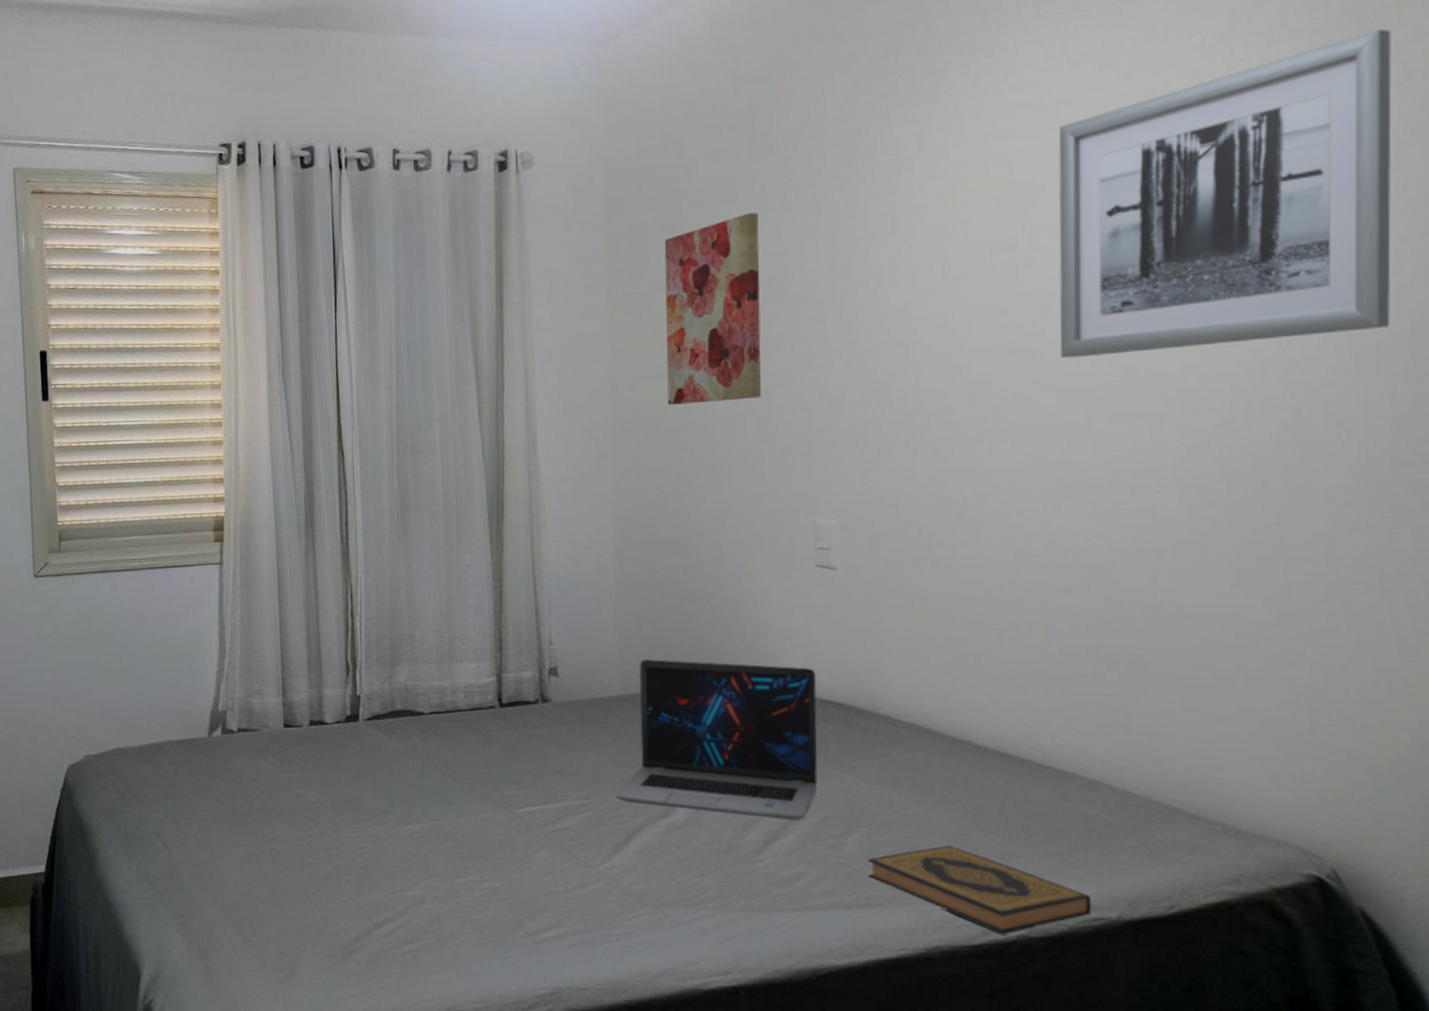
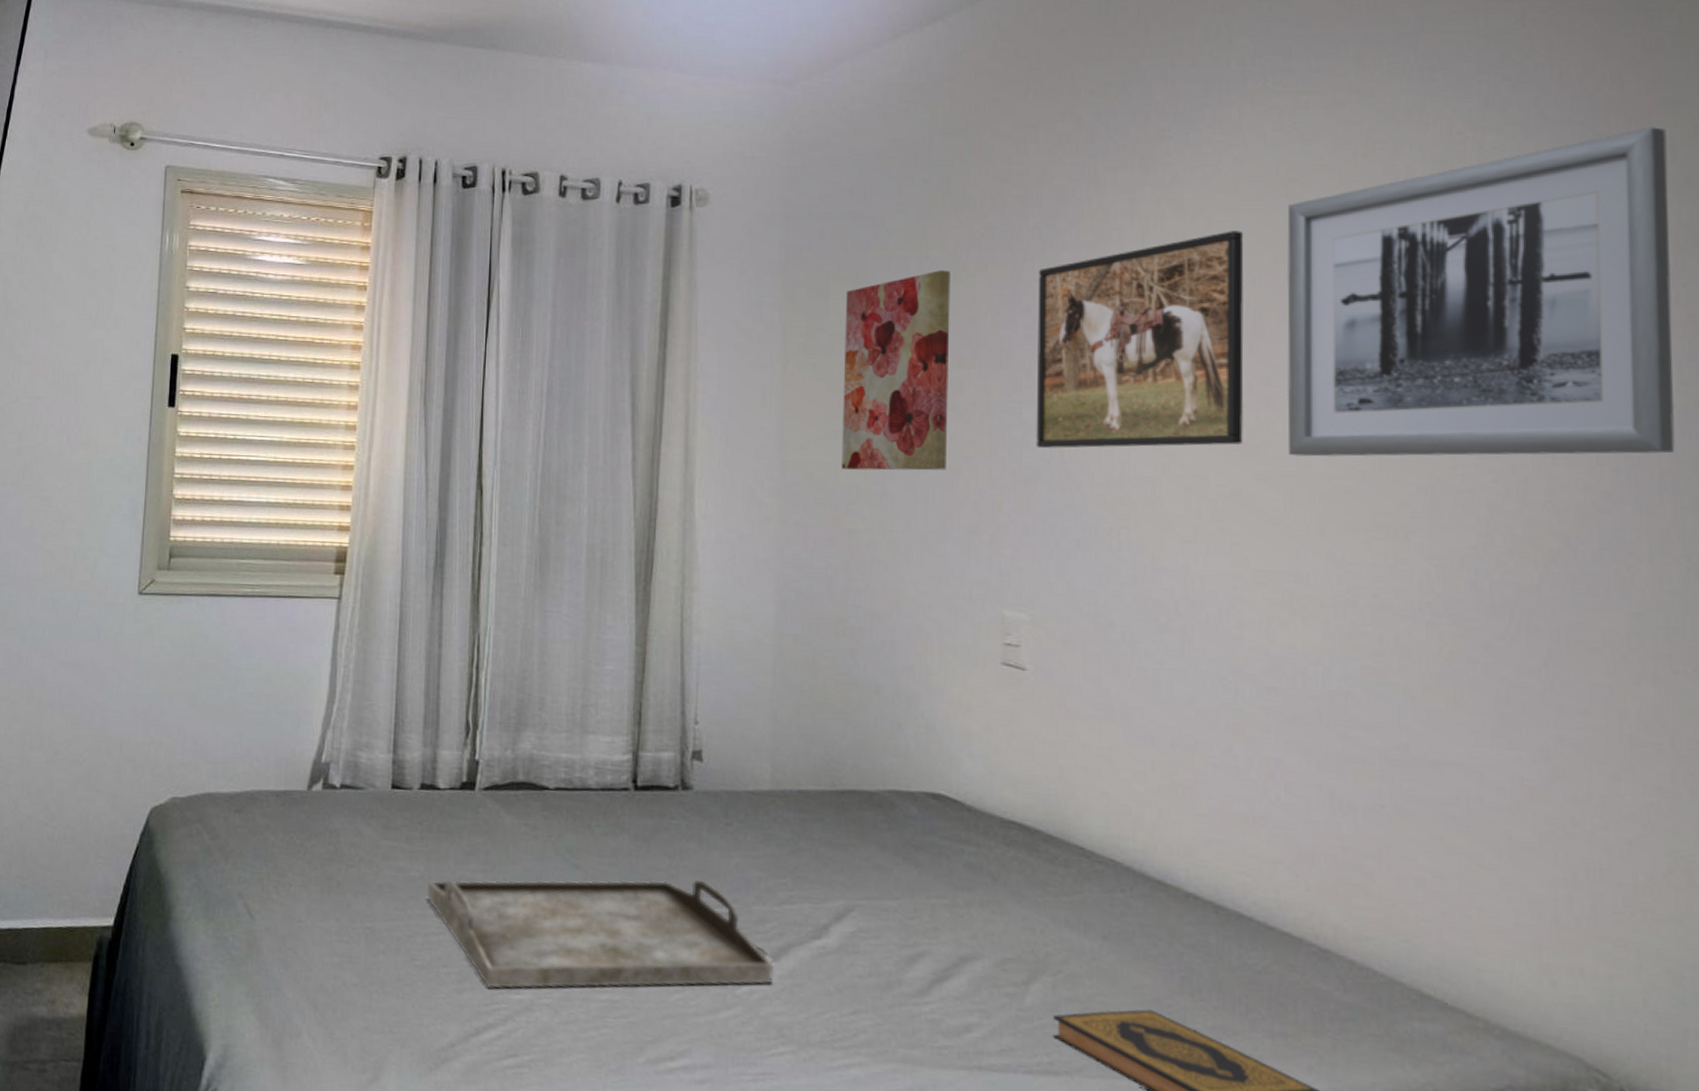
serving tray: none [323,778,631,888] -> present [426,880,774,989]
laptop: present [615,658,818,820] -> none [760,751,999,960]
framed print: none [837,154,1021,370] -> present [1036,231,1244,448]

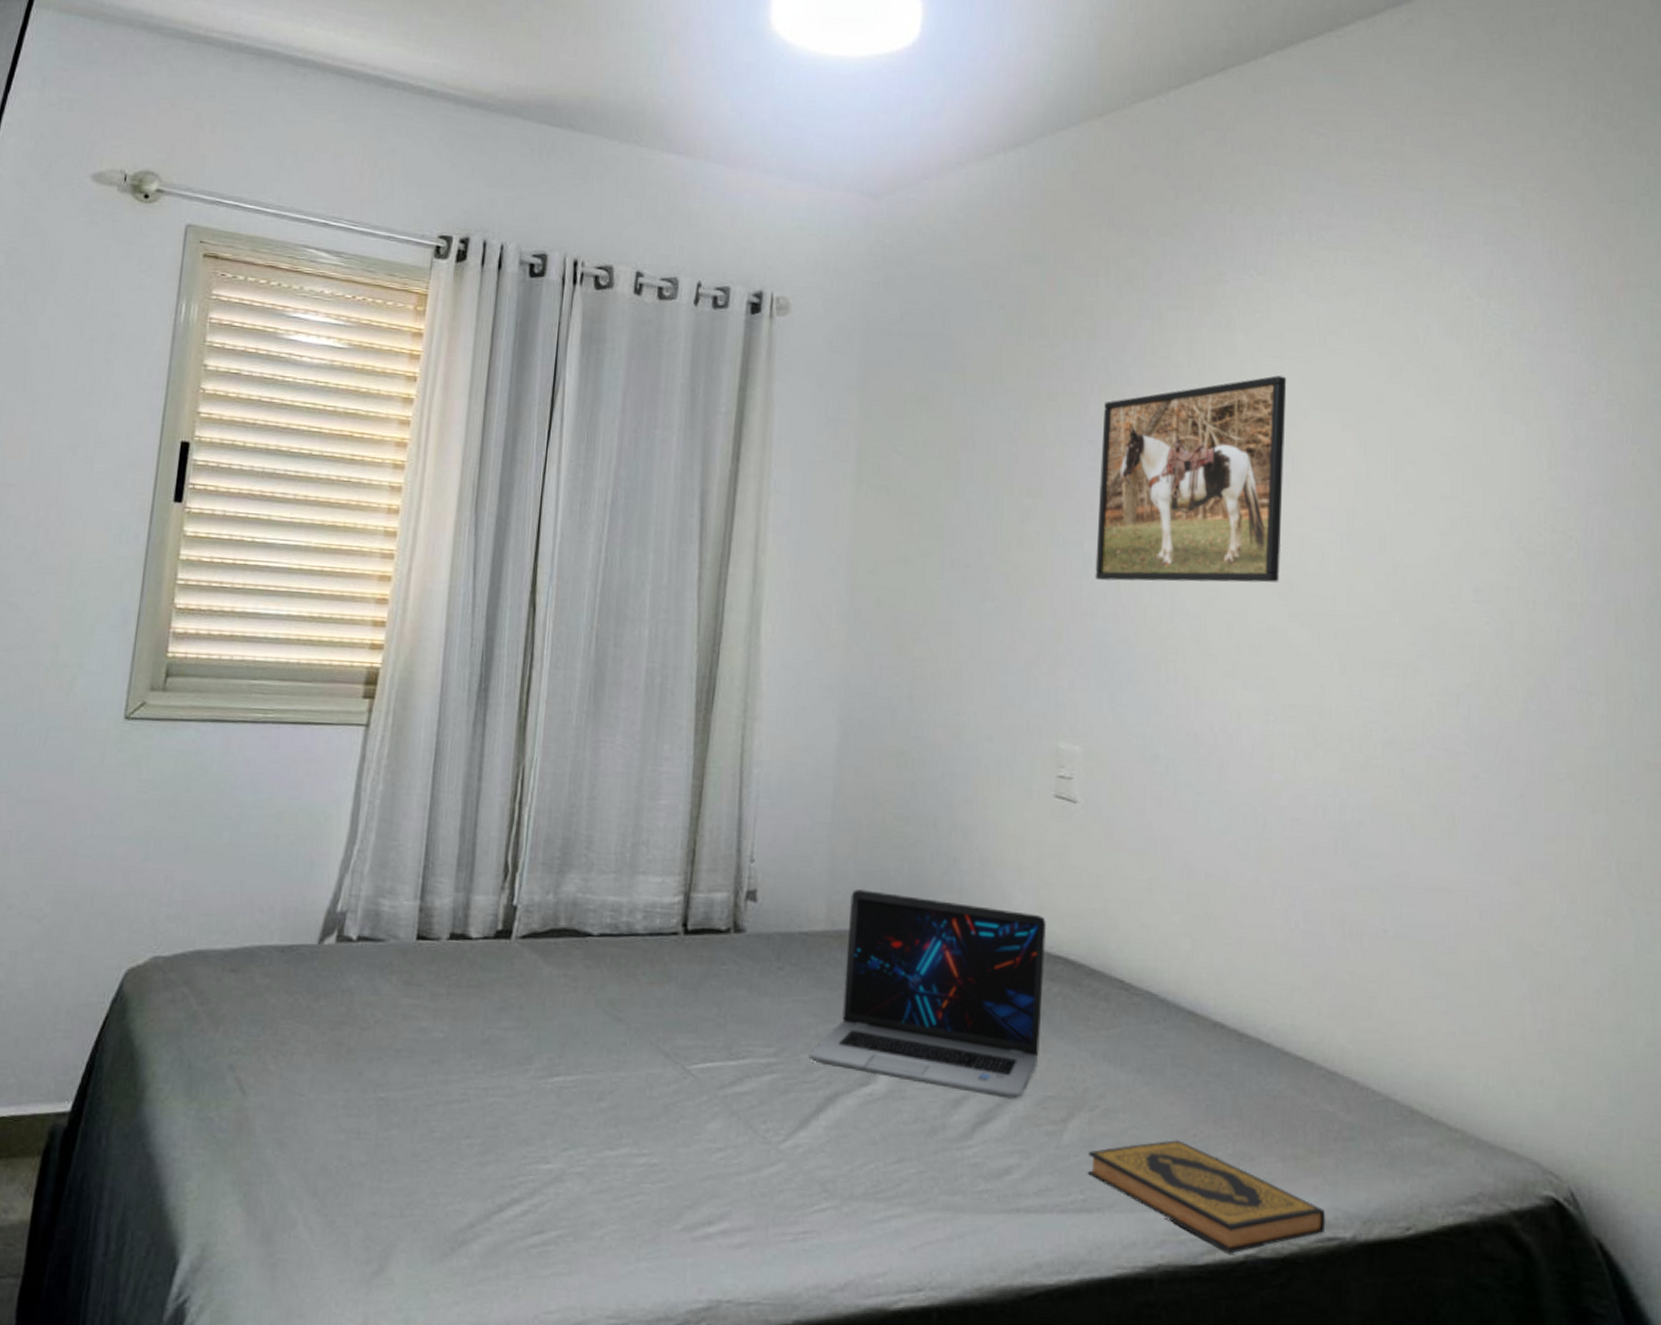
serving tray: present [426,880,774,989] -> none [450,1029,820,1159]
laptop: none [760,751,999,960] -> present [808,888,1047,1099]
wall art: present [842,270,950,471] -> none [910,397,1023,600]
wall art: present [1287,127,1675,457] -> none [1317,306,1630,602]

